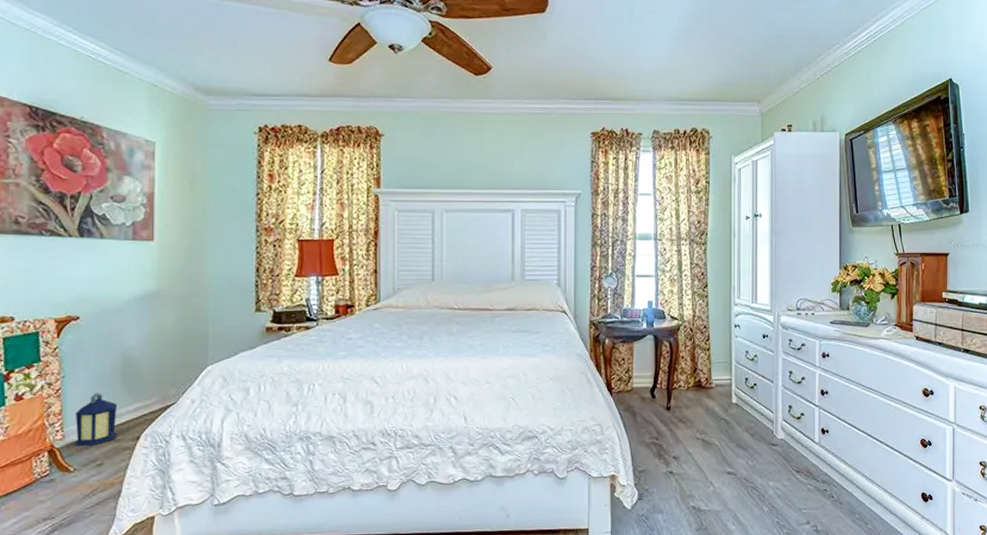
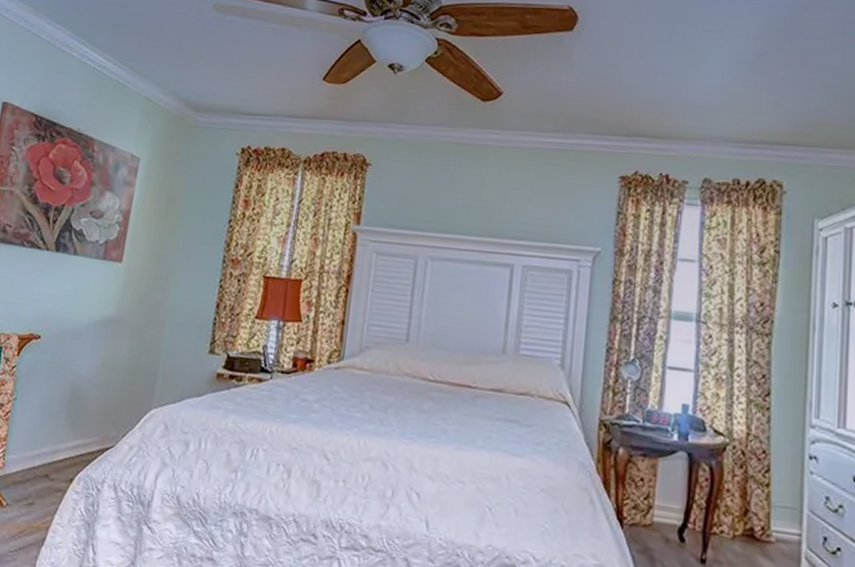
lantern: present [74,393,118,447] -> none [11,421,59,481]

